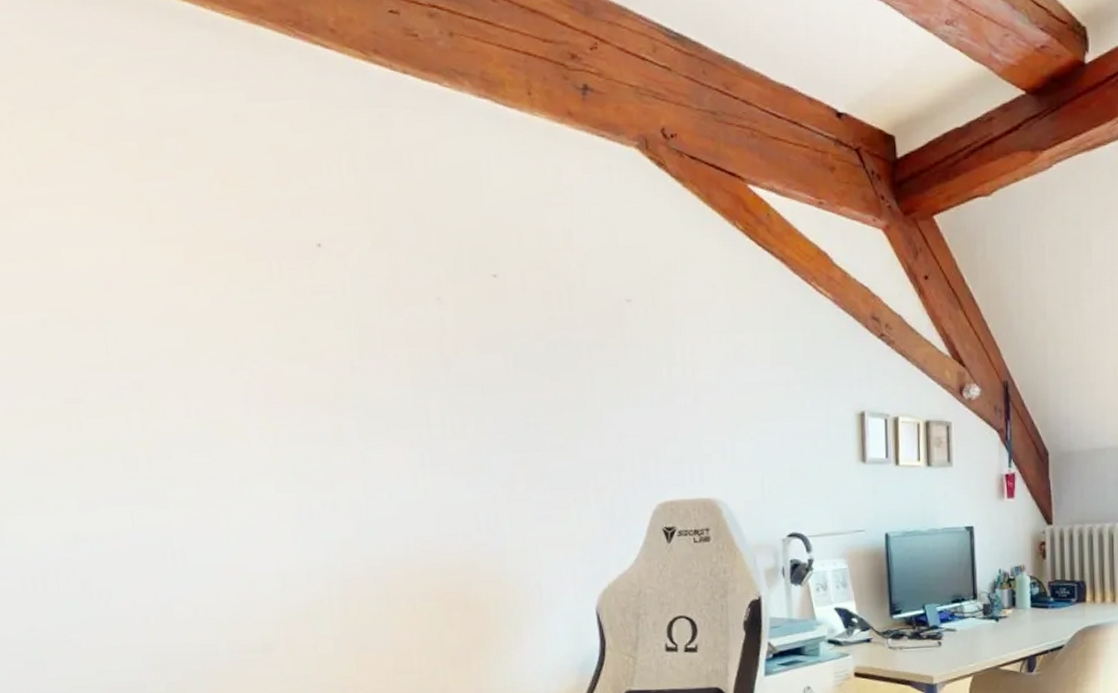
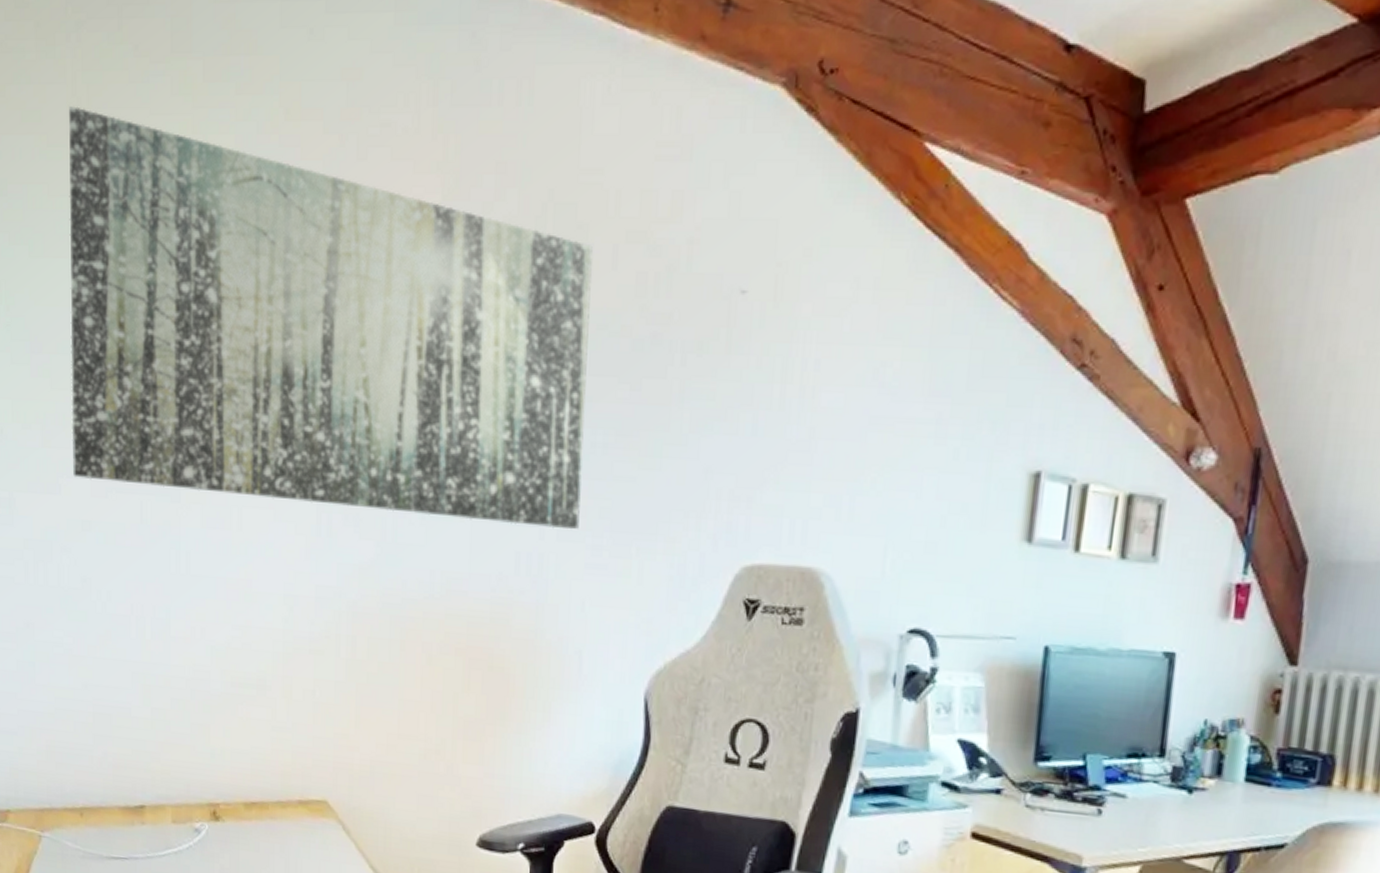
wall art: none [11,184,524,498] -> present [69,106,593,529]

